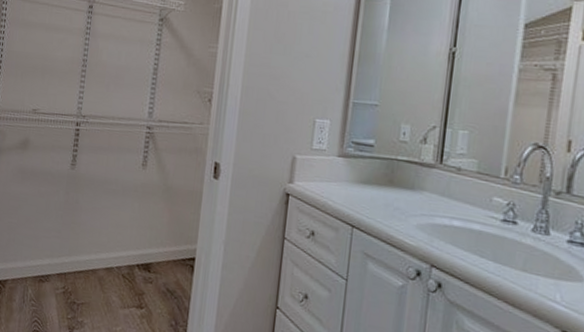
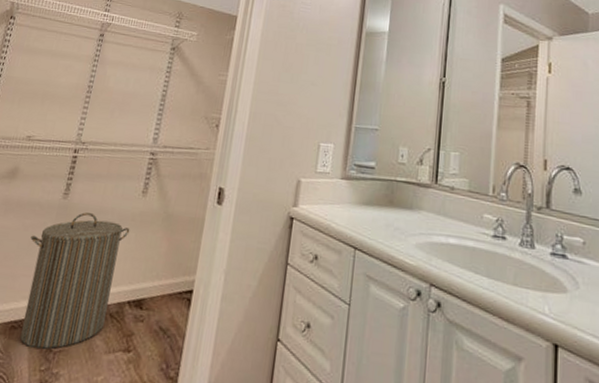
laundry hamper: none [47,182,134,301] -> present [19,212,130,349]

